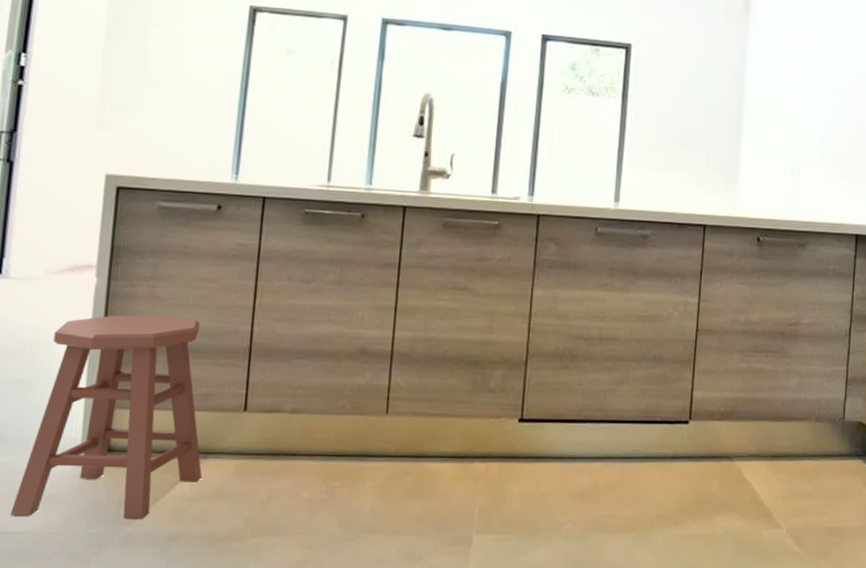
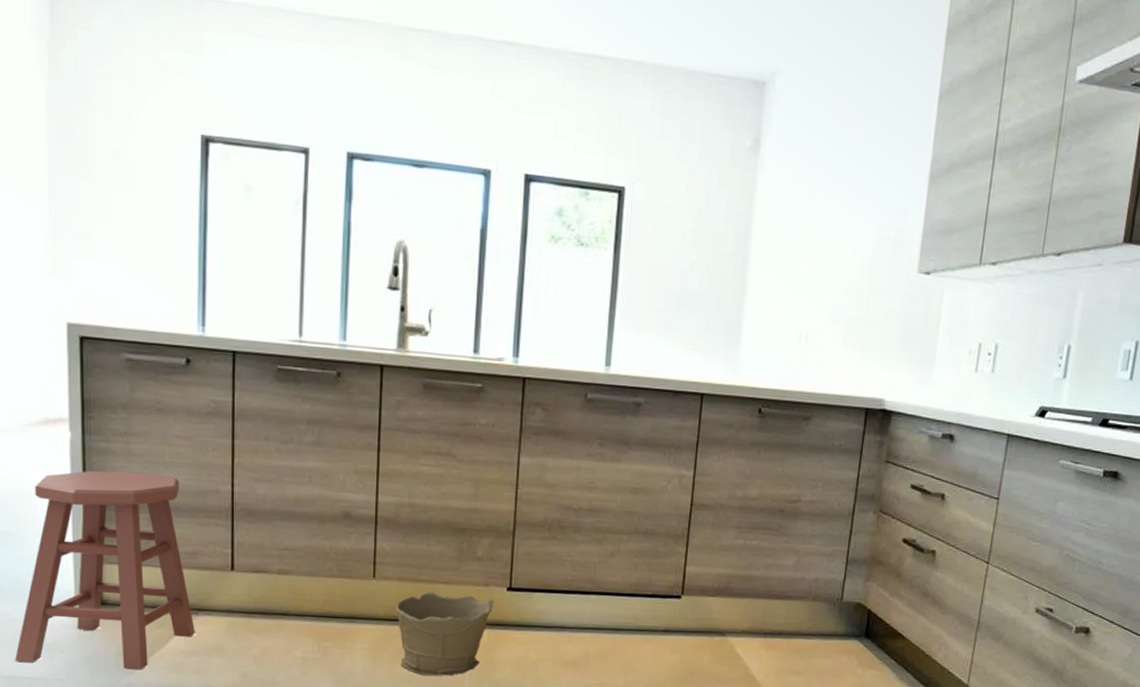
clay pot: none [407,426,505,514] -> present [396,591,494,676]

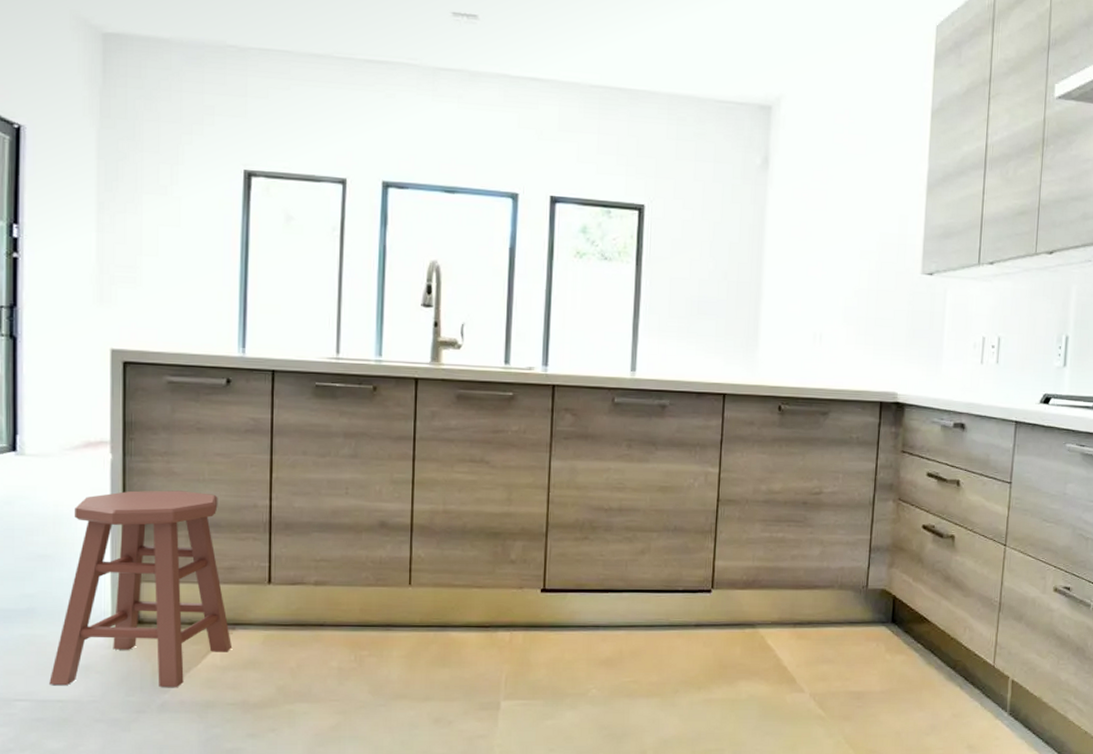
clay pot: present [396,591,494,676] -> none [432,596,528,680]

